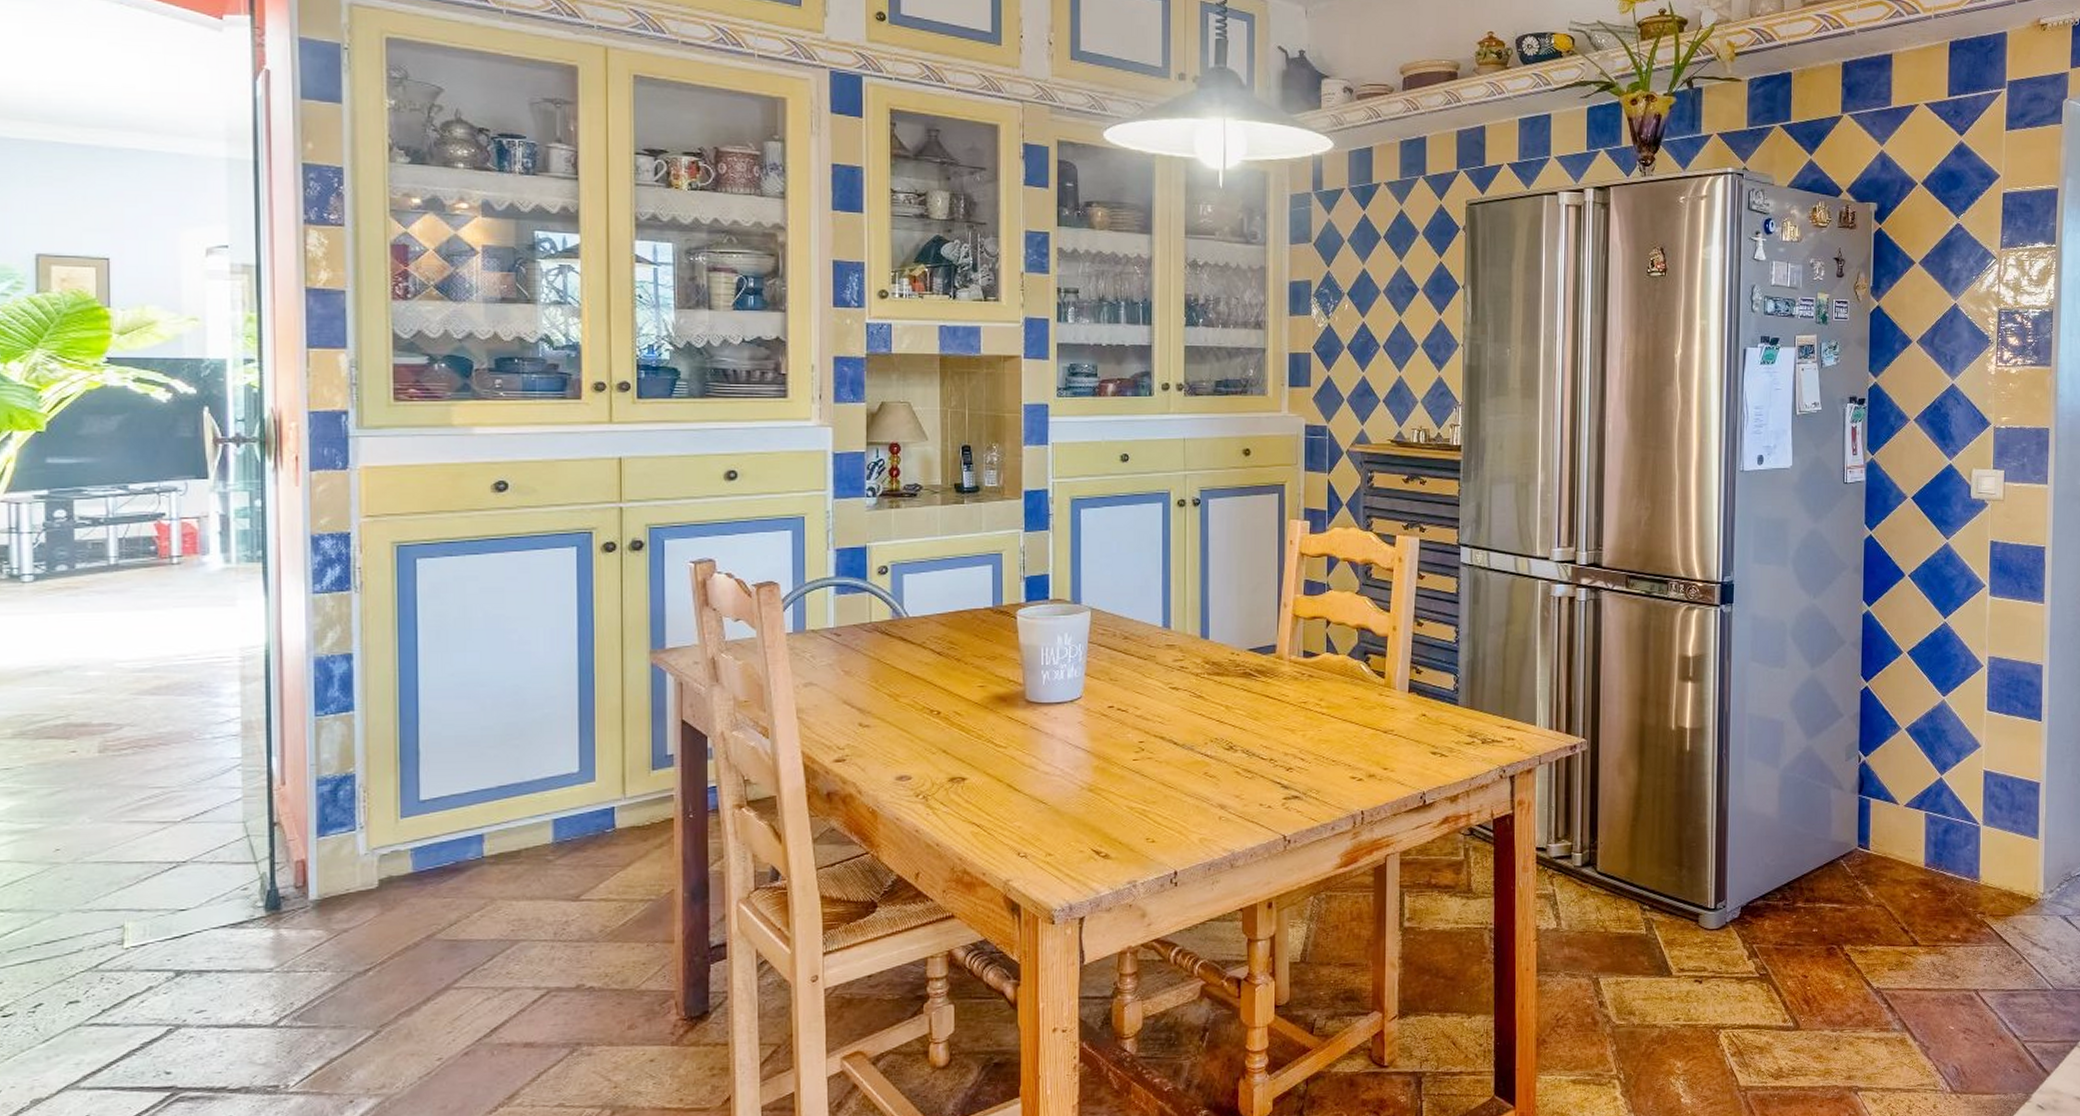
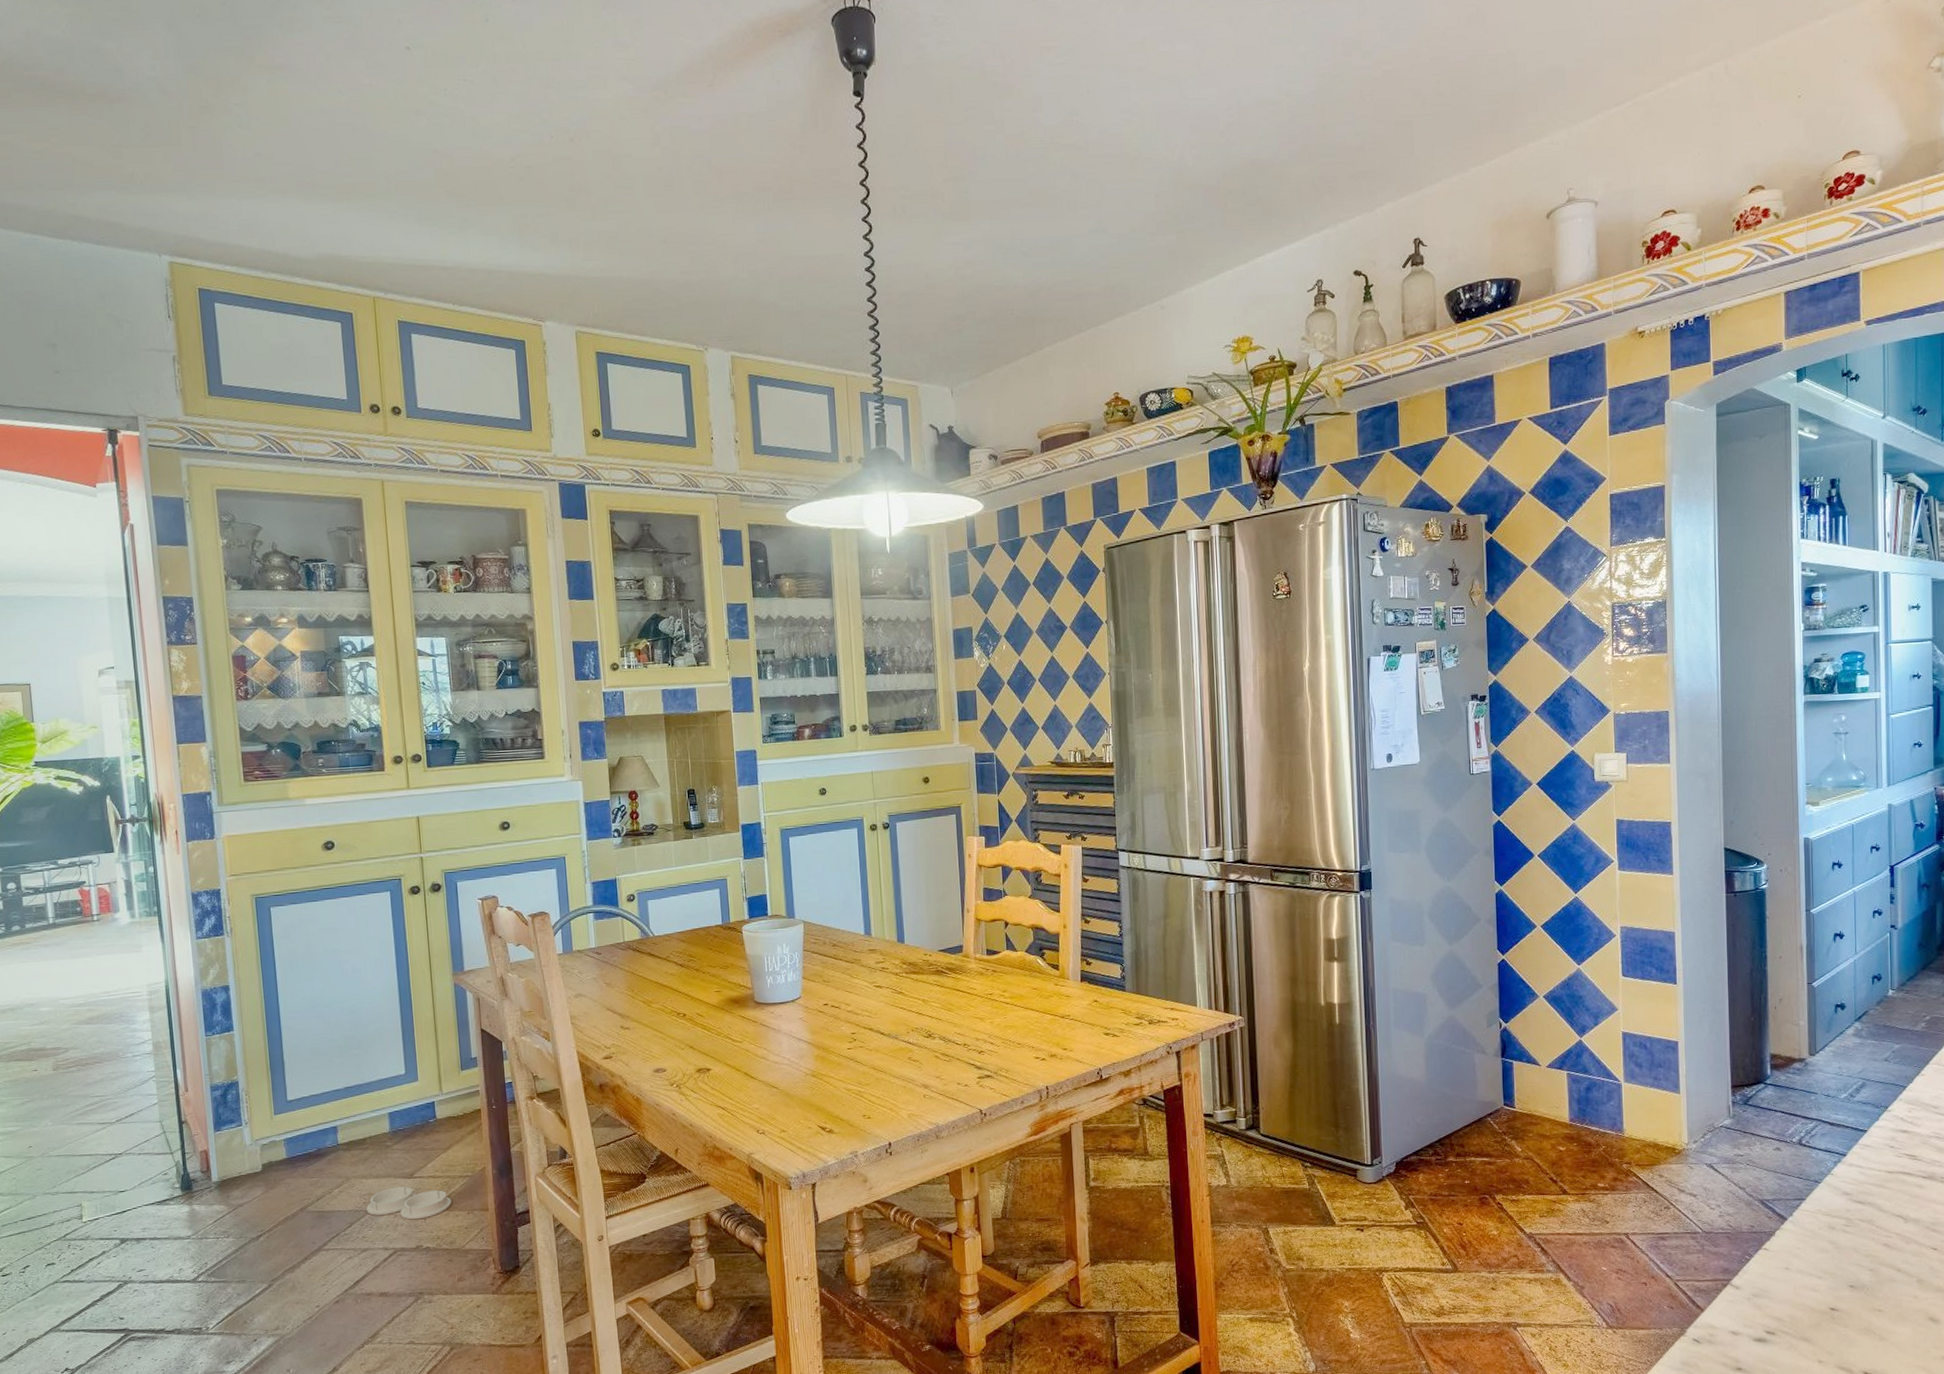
pet bowl: none [514,911,627,953] -> present [366,1186,451,1220]

